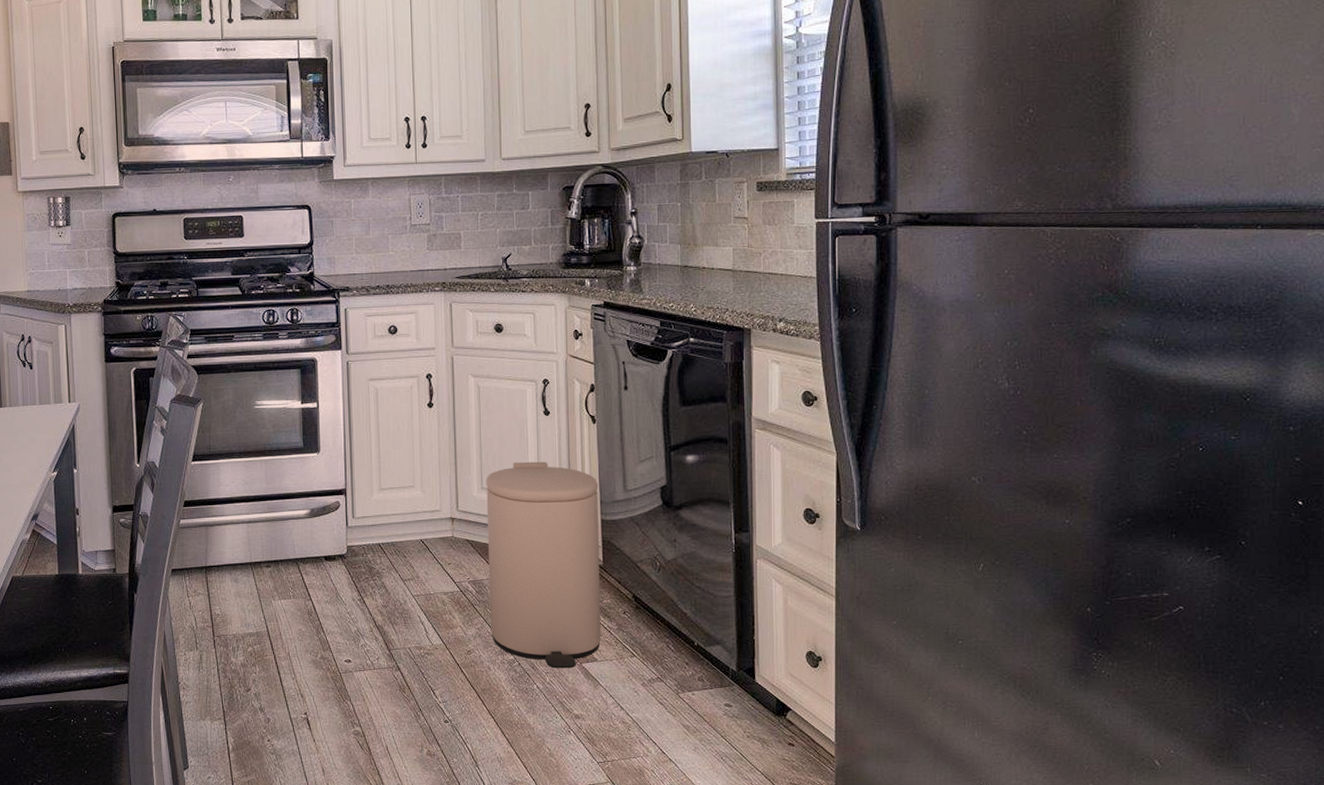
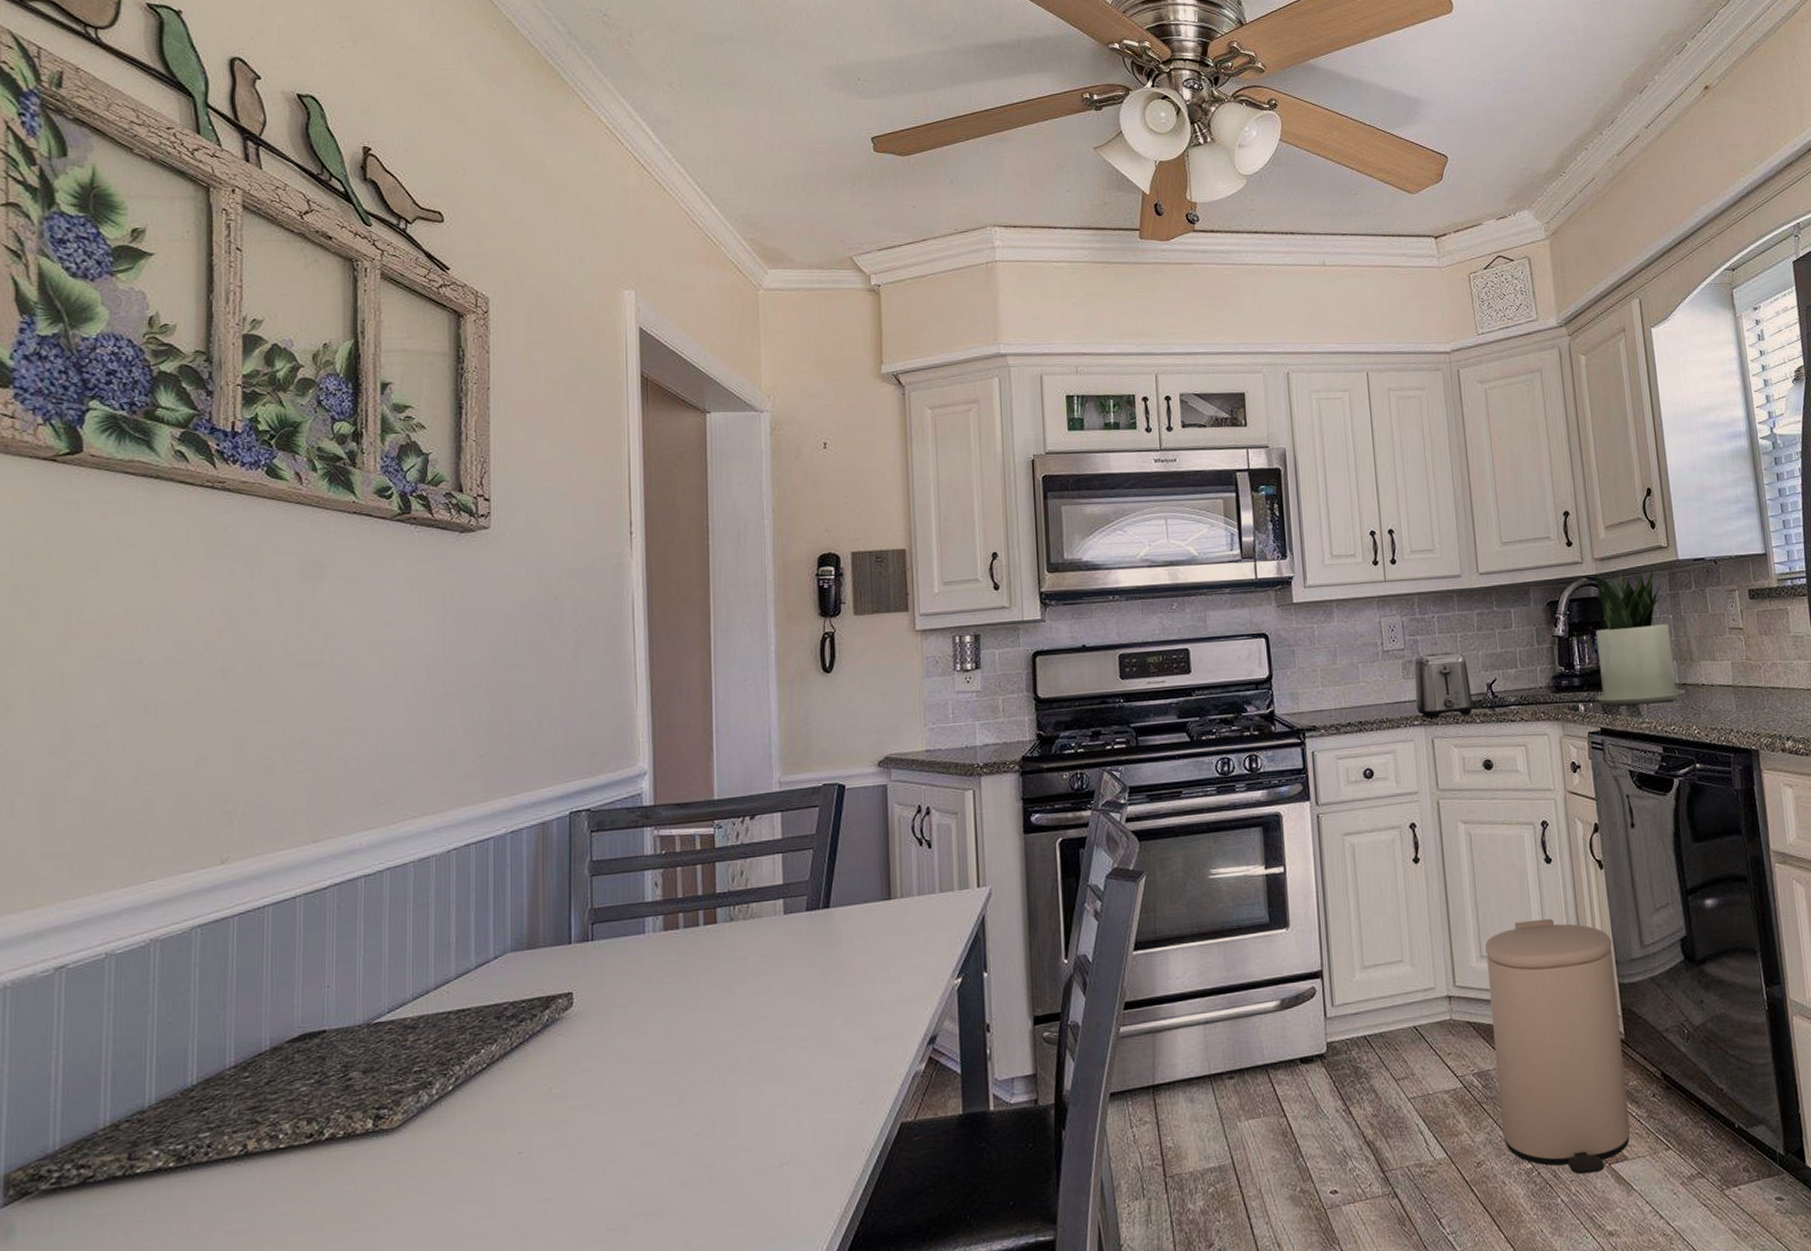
toaster: none [437,228,489,286] -> present [1414,651,1474,718]
planter: none [600,158,686,283] -> present [1593,567,1686,706]

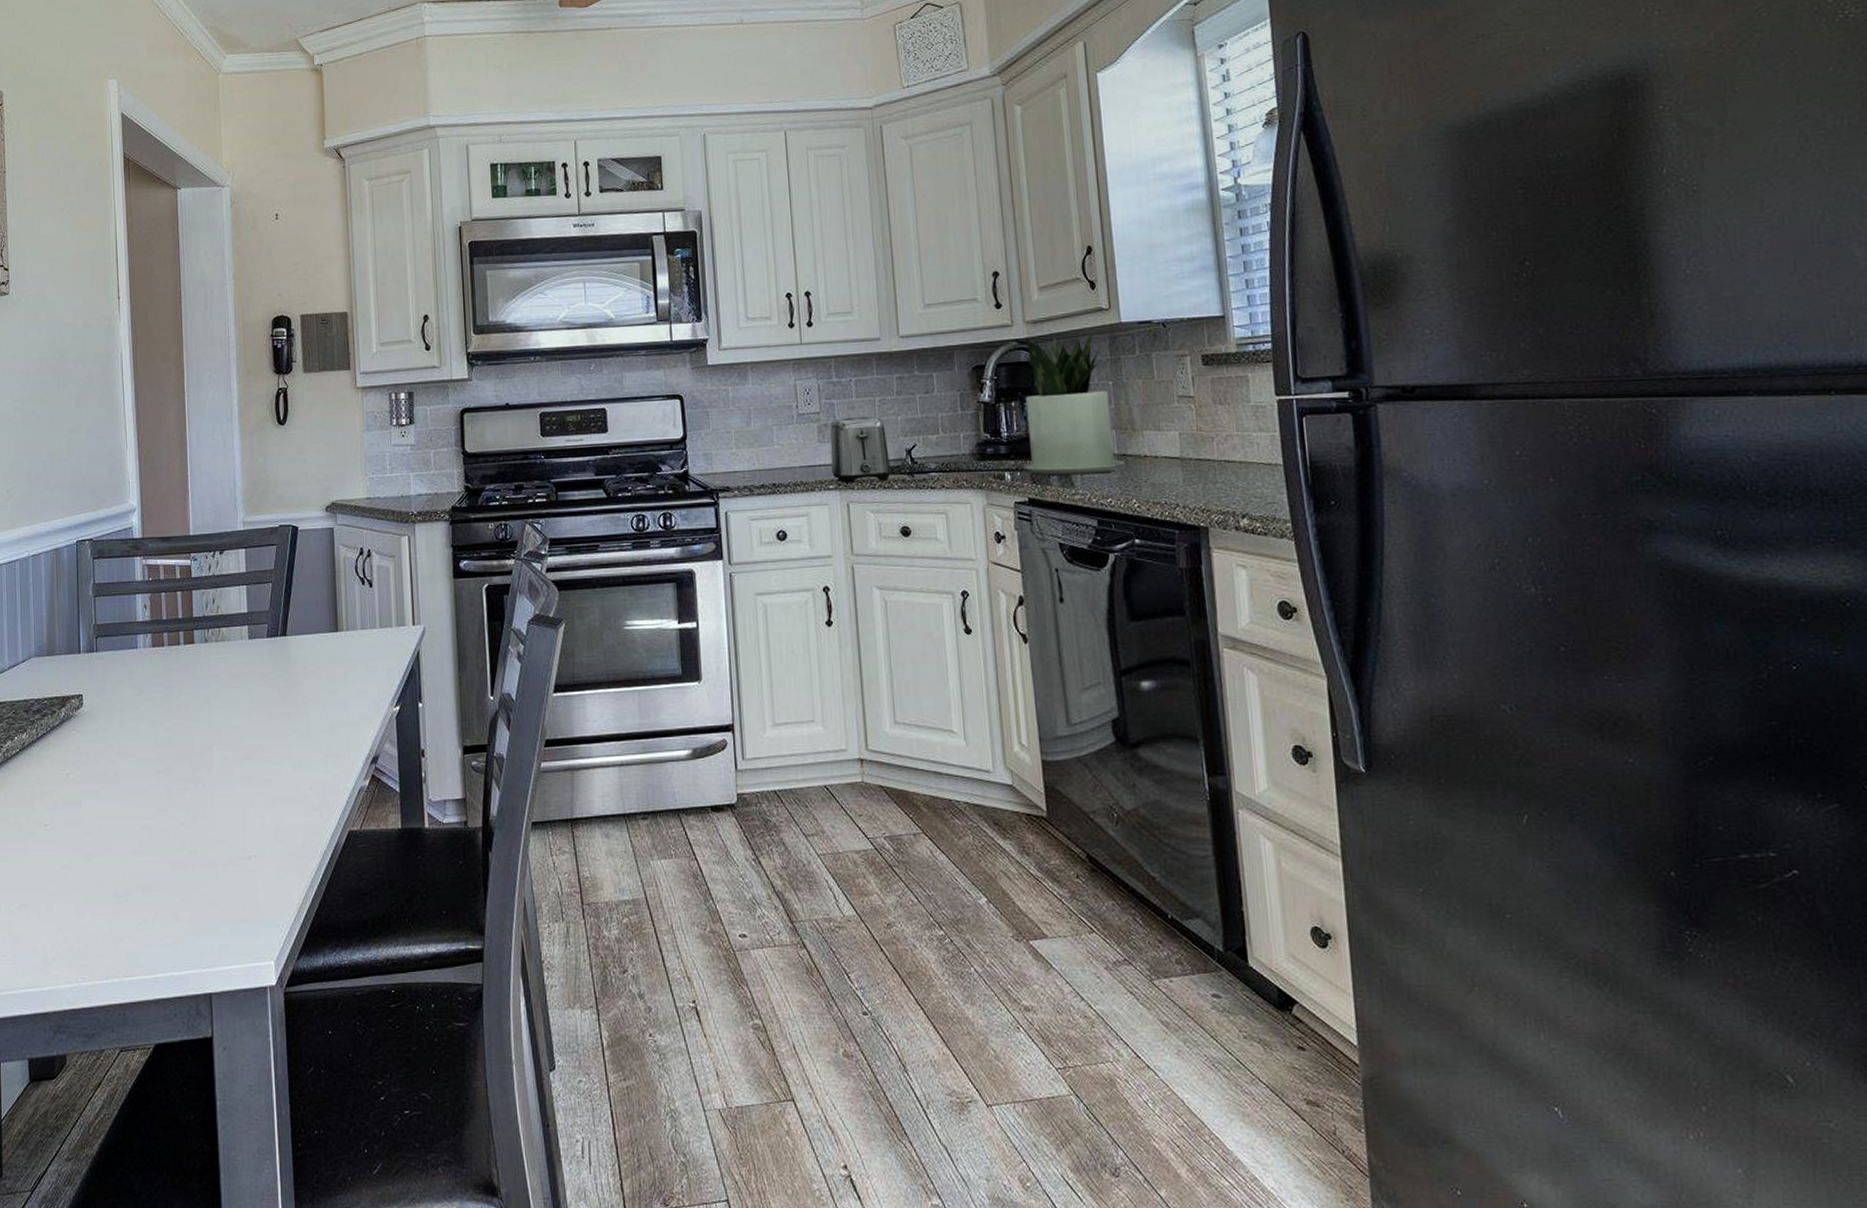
pedal bin: present [1485,918,1631,1175] -> none [899,689,1051,947]

